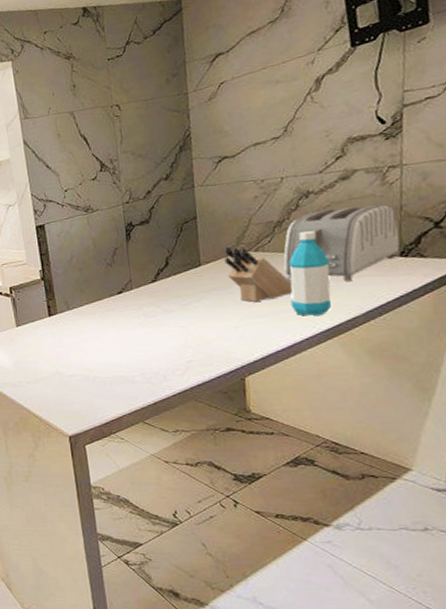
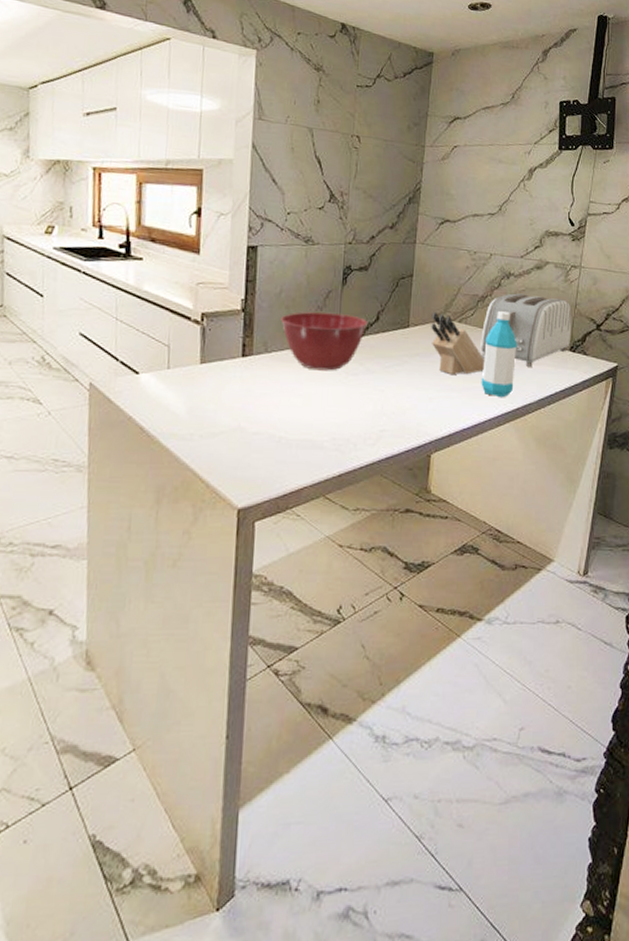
mixing bowl: none [76,265,158,318] -> present [281,312,367,371]

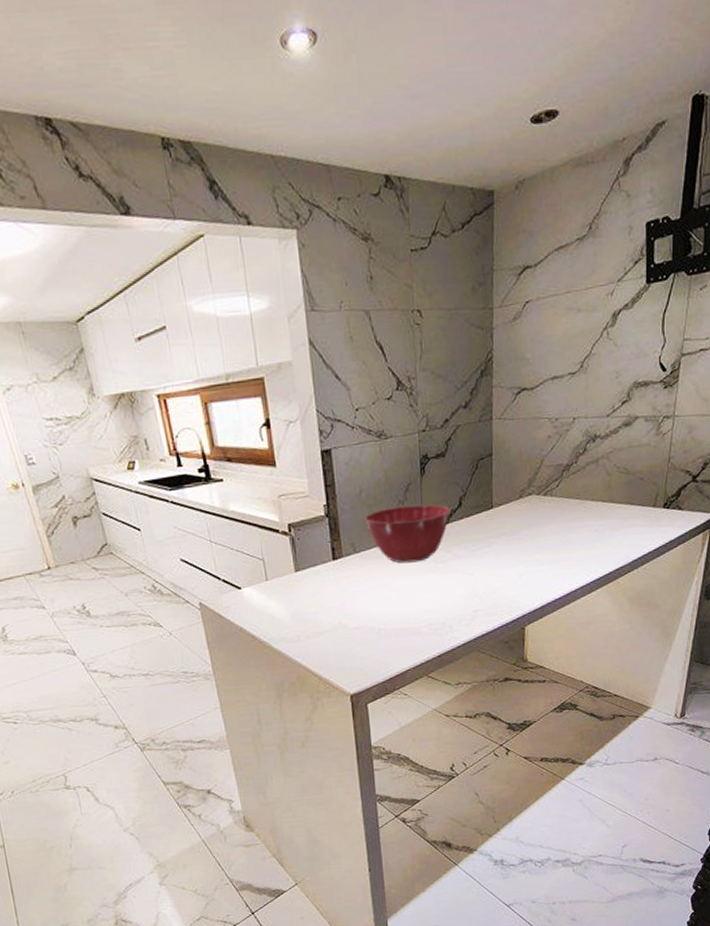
knife block: present [431,311,485,374] -> none [515,488,574,549]
toaster: present [480,293,572,367] -> none [568,454,665,530]
water bottle: present [481,311,517,398] -> none [570,477,607,565]

